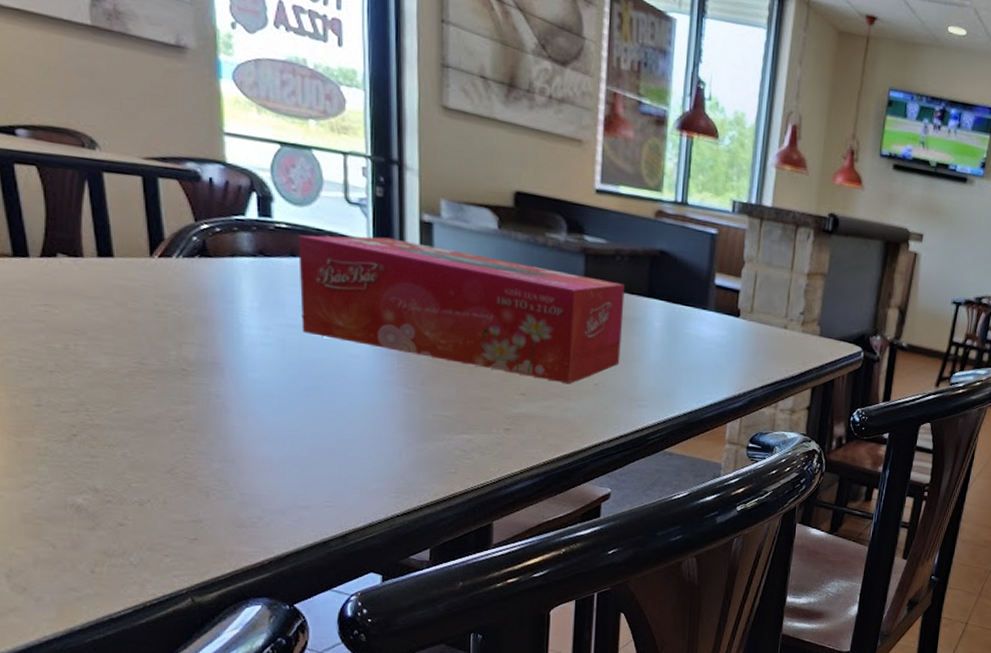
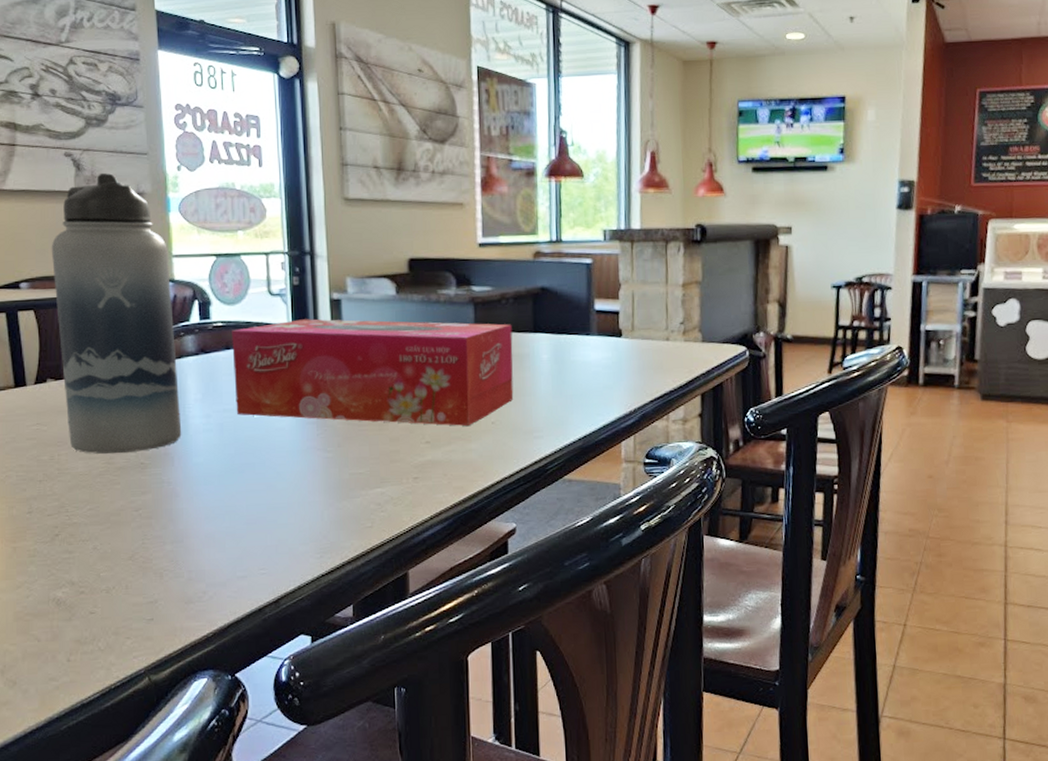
water bottle: none [58,10,234,356] -> present [51,173,182,454]

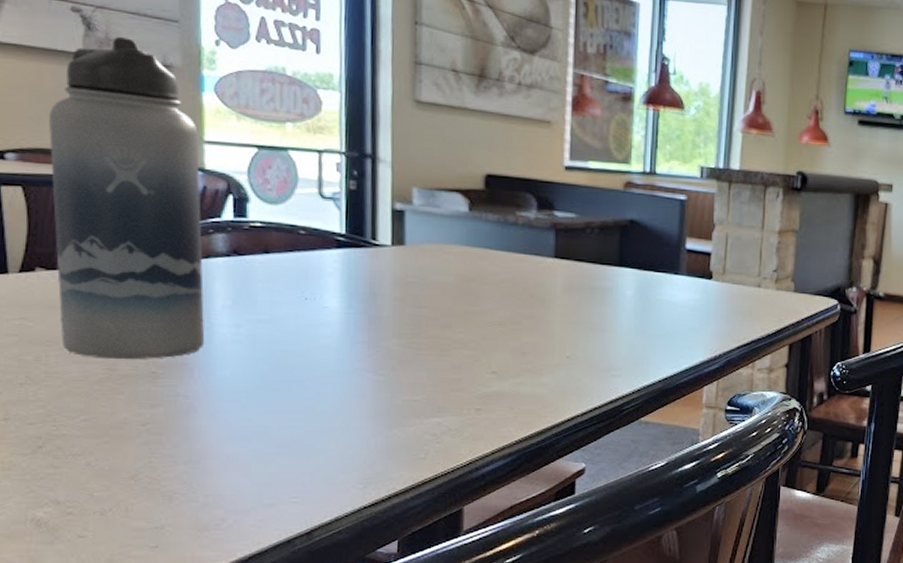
tissue box: present [232,319,514,426] -> none [271,228,596,358]

